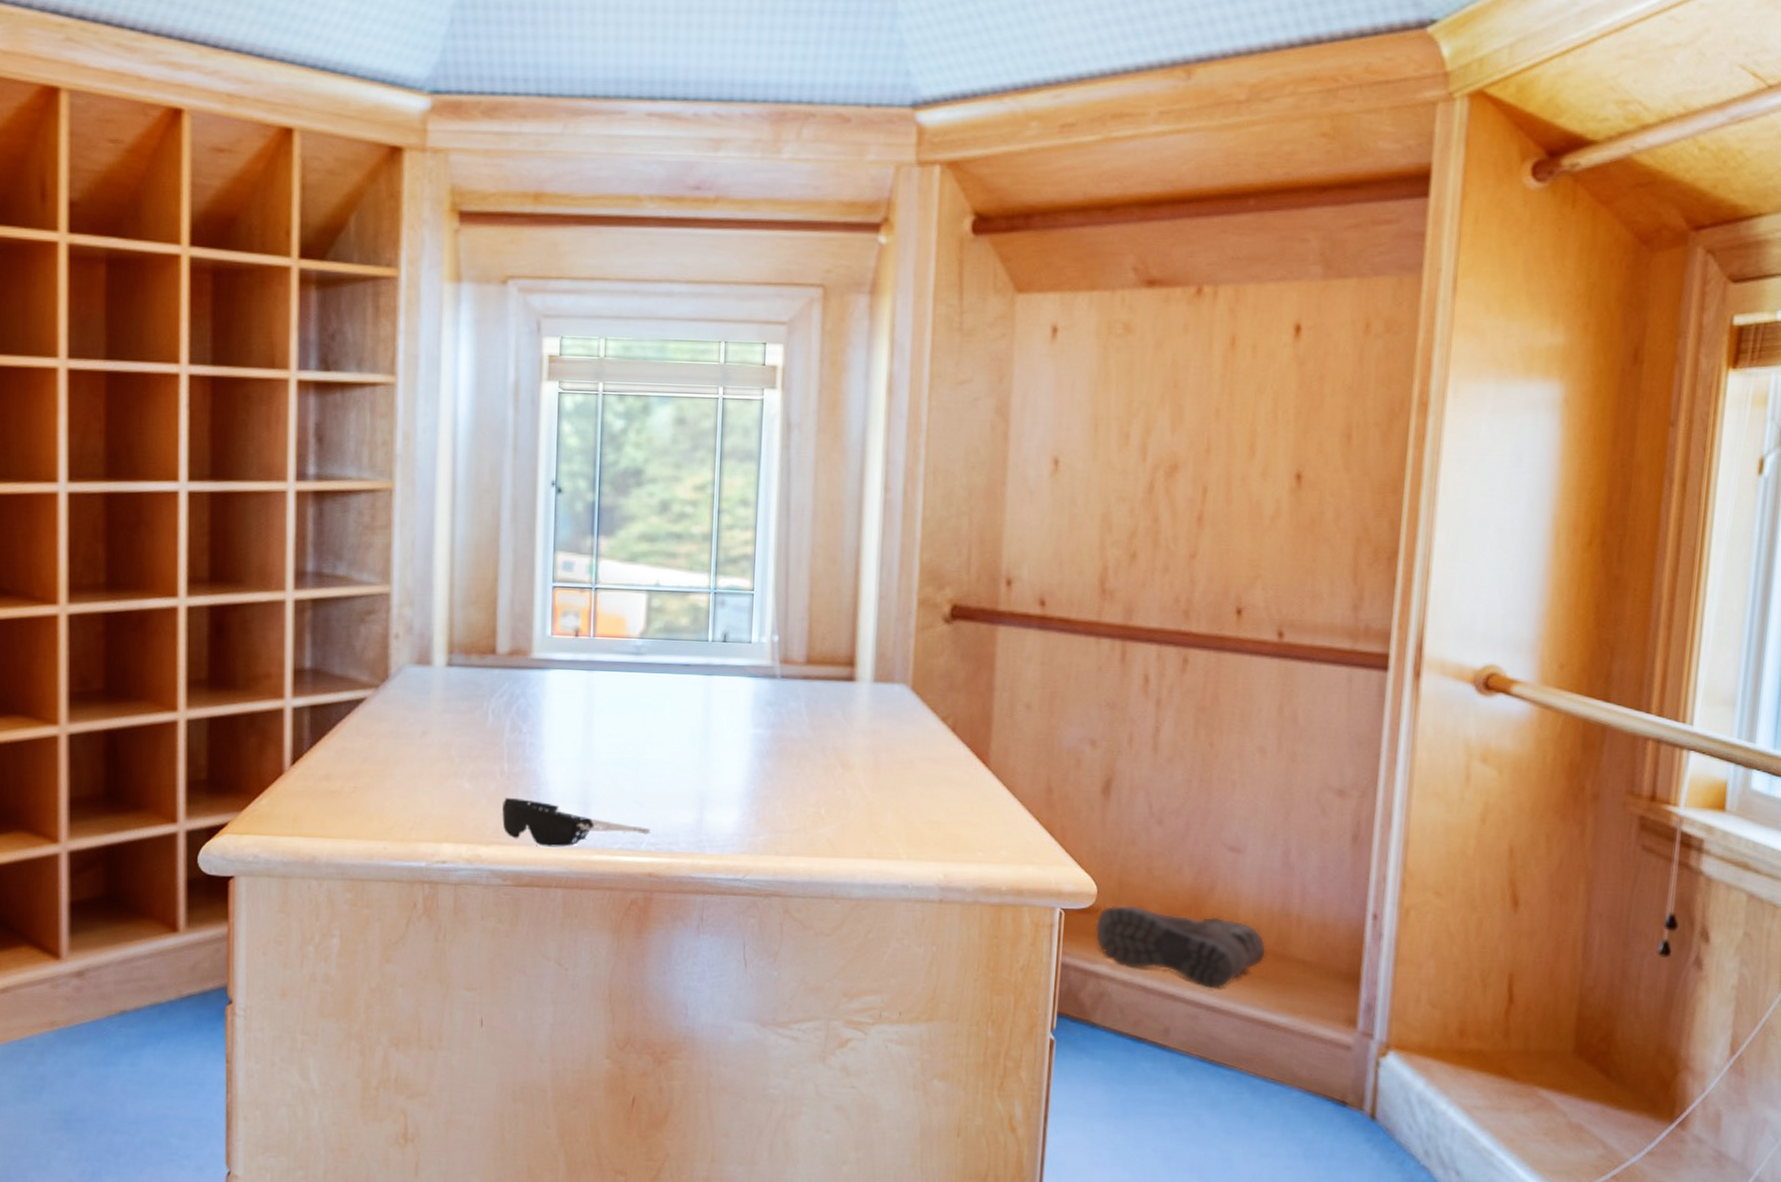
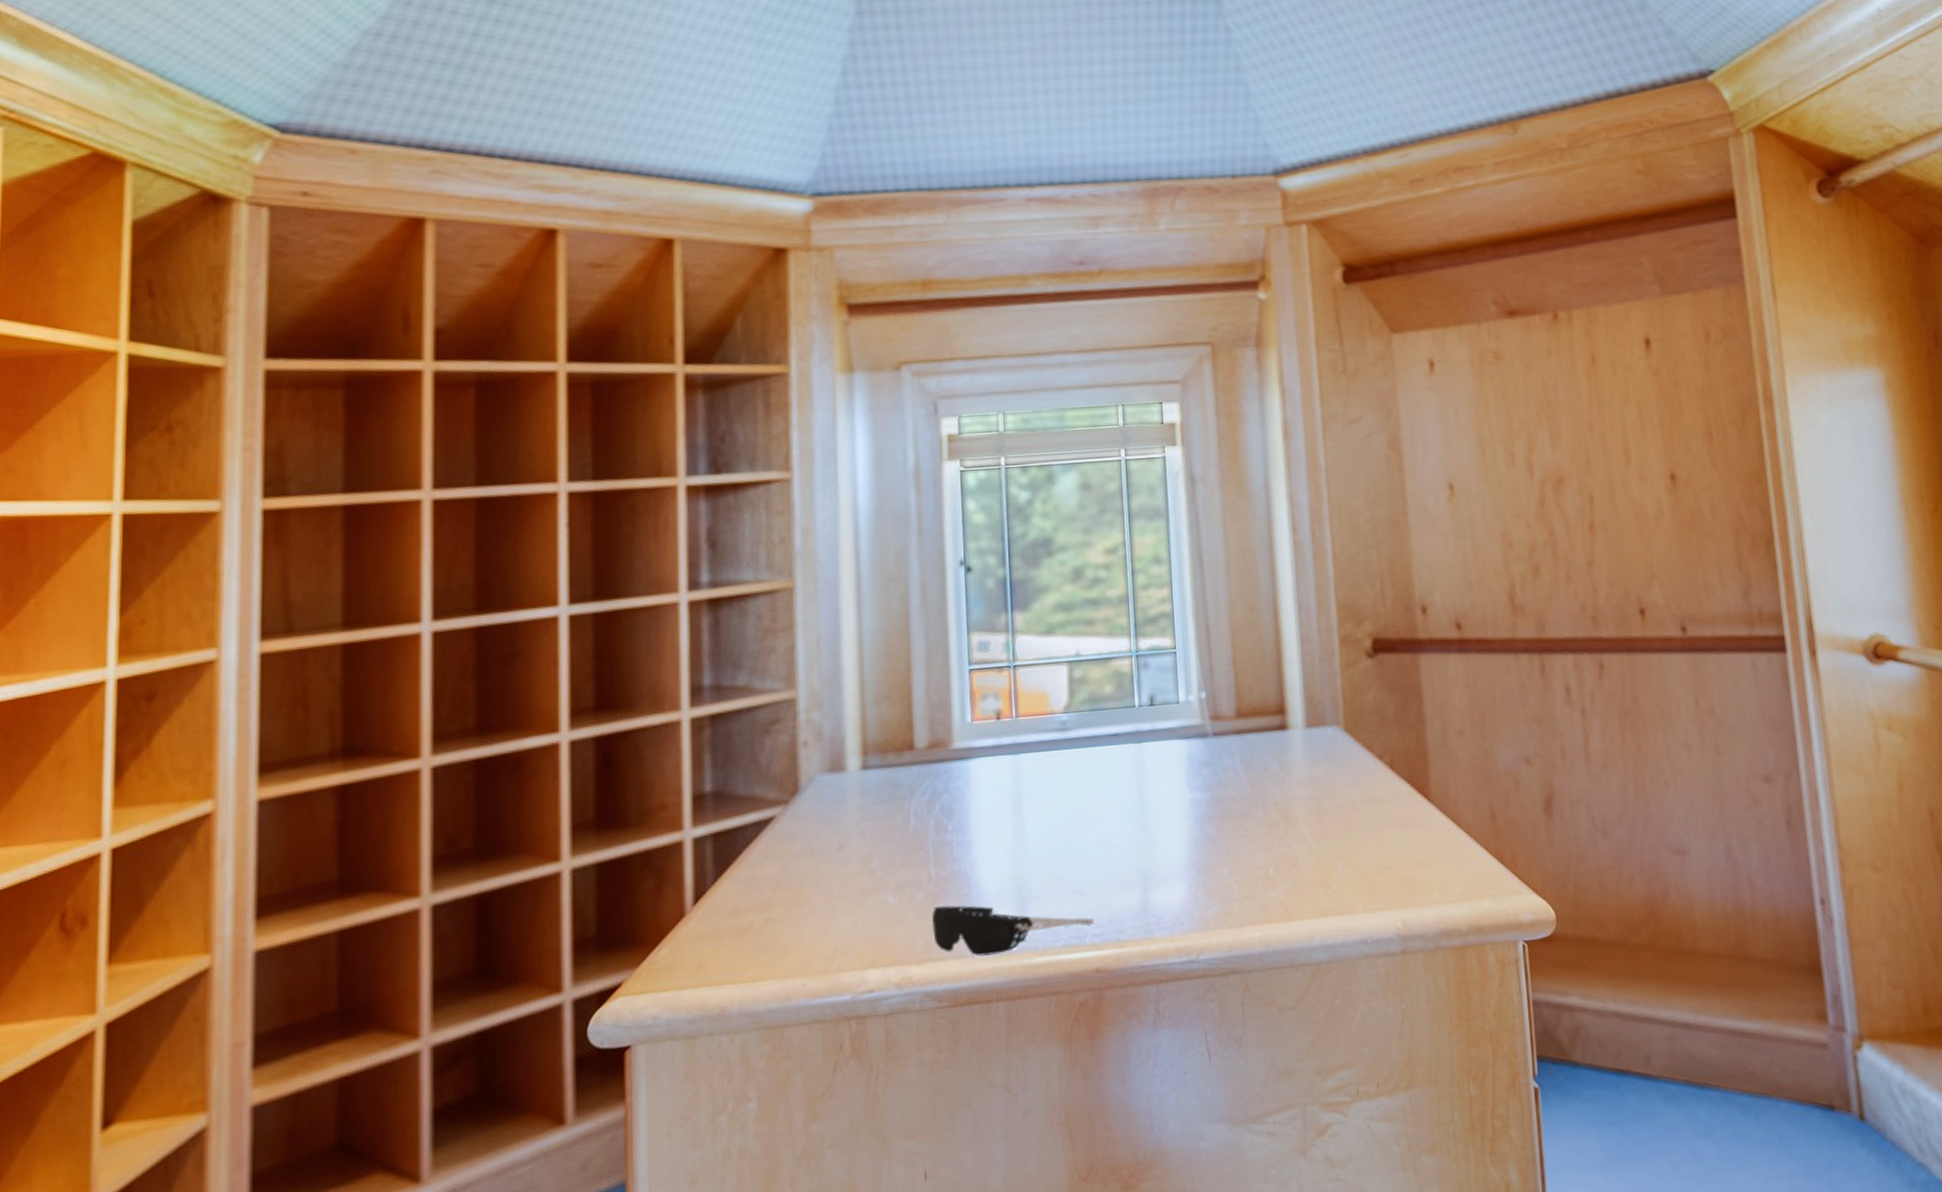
boot: present [1094,905,1266,988] -> none [1559,925,1728,1004]

